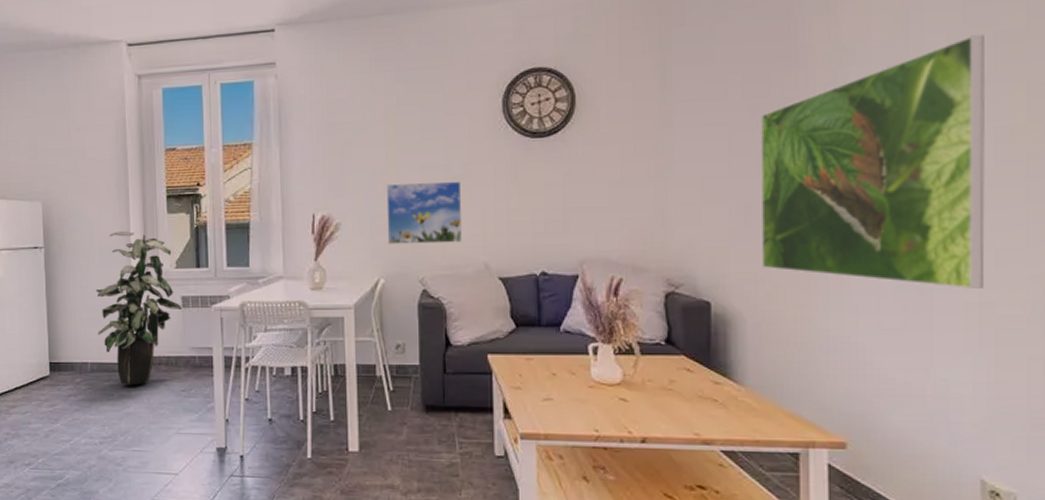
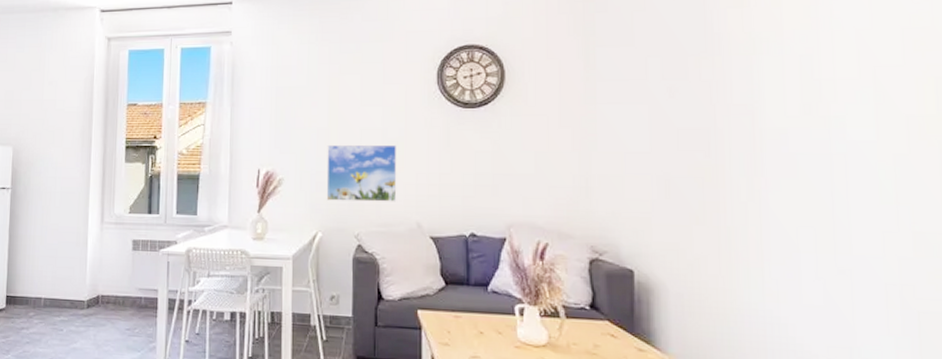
indoor plant: present [95,230,183,386] -> none [53,176,133,322]
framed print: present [761,34,985,289] -> none [680,31,903,270]

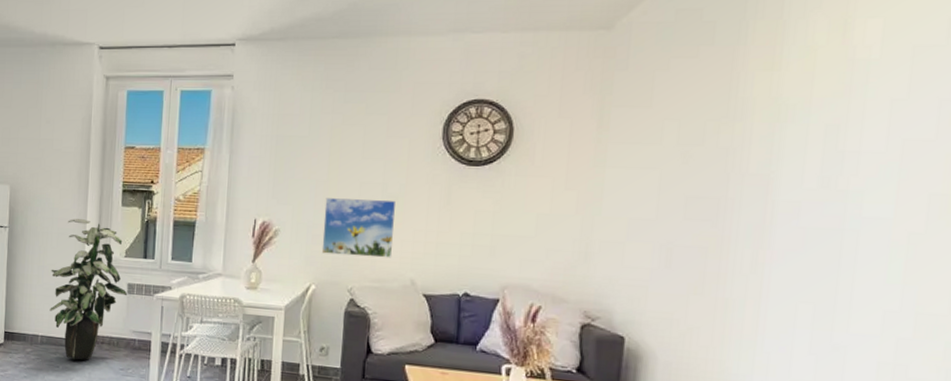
indoor plant: none [53,176,133,322] -> present [50,218,128,361]

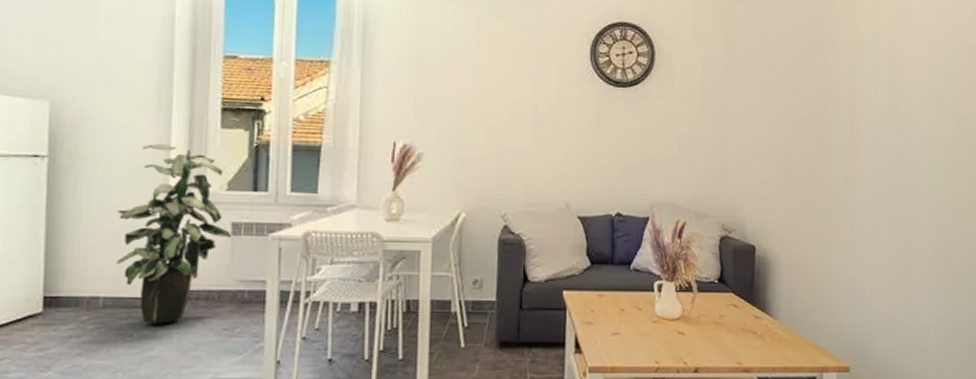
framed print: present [321,198,397,258] -> none [471,118,548,181]

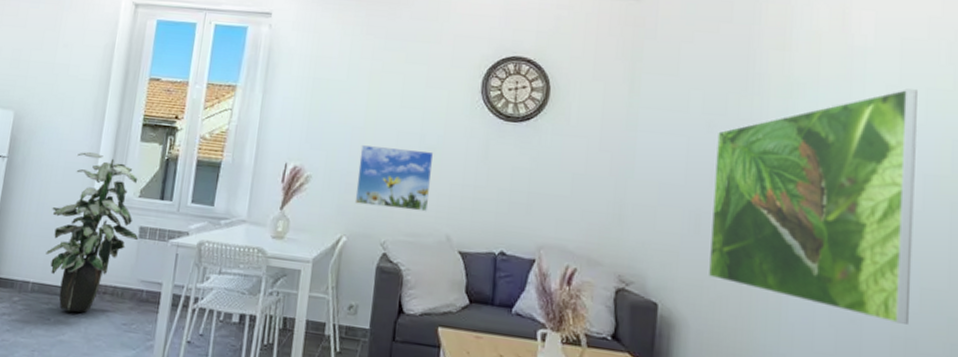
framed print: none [471,118,548,181] -> present [354,145,434,212]
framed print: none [796,43,952,241] -> present [709,88,917,324]

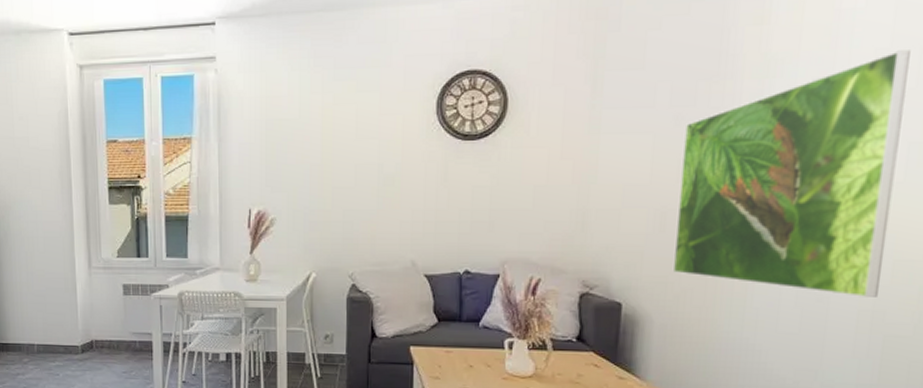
indoor plant: present [46,151,139,313] -> none [40,219,124,367]
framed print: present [354,145,434,212] -> none [320,180,393,241]

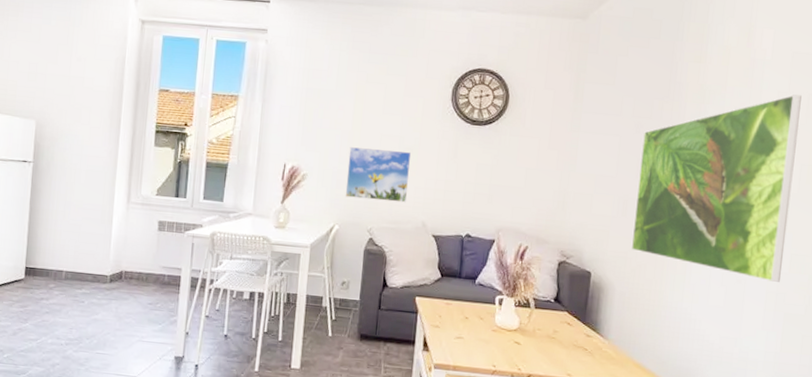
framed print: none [320,180,393,241] -> present [345,147,412,203]

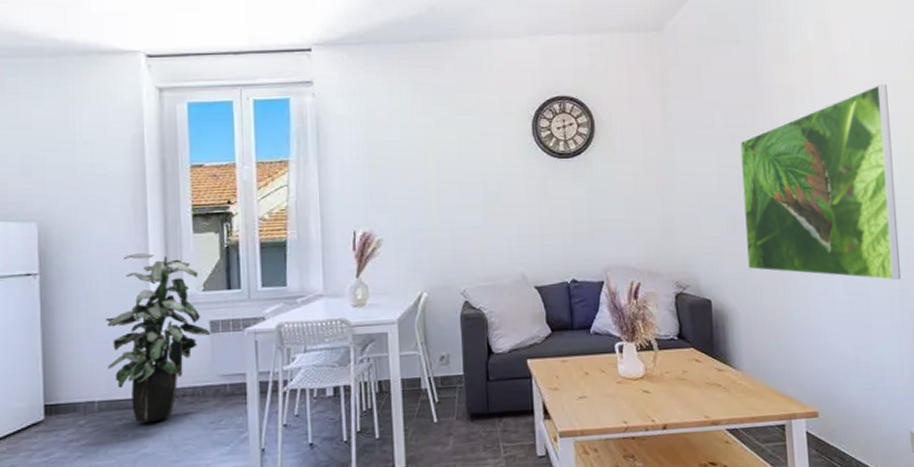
indoor plant: none [76,156,158,296] -> present [105,252,211,423]
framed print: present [345,147,412,203] -> none [427,197,501,259]

